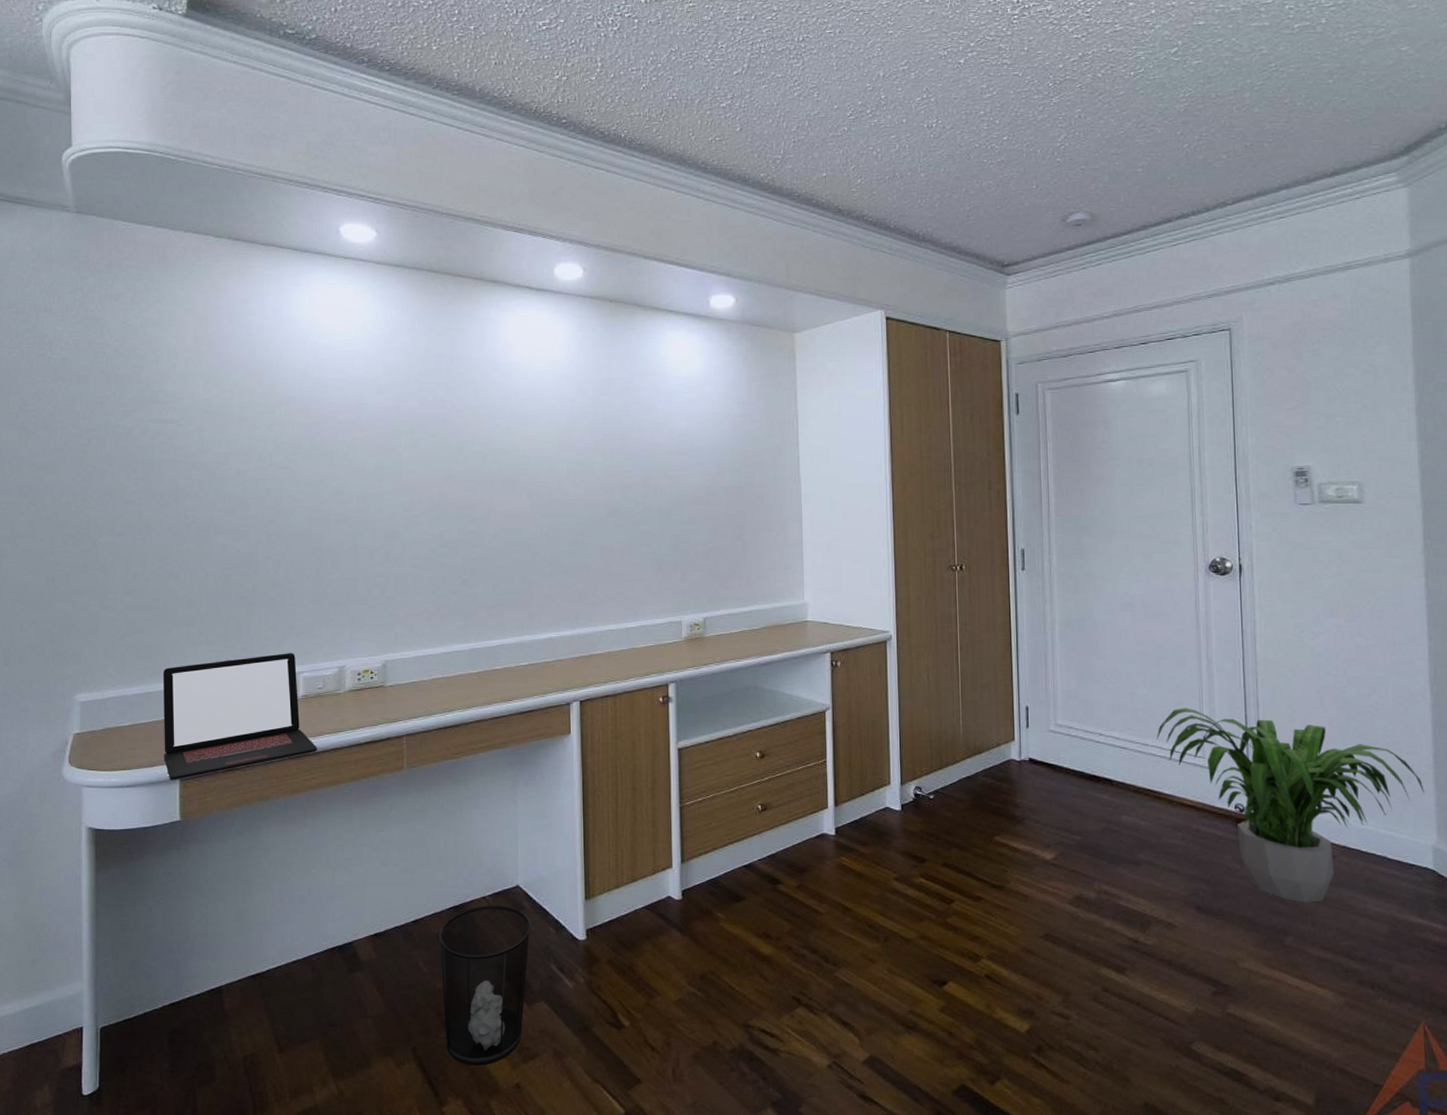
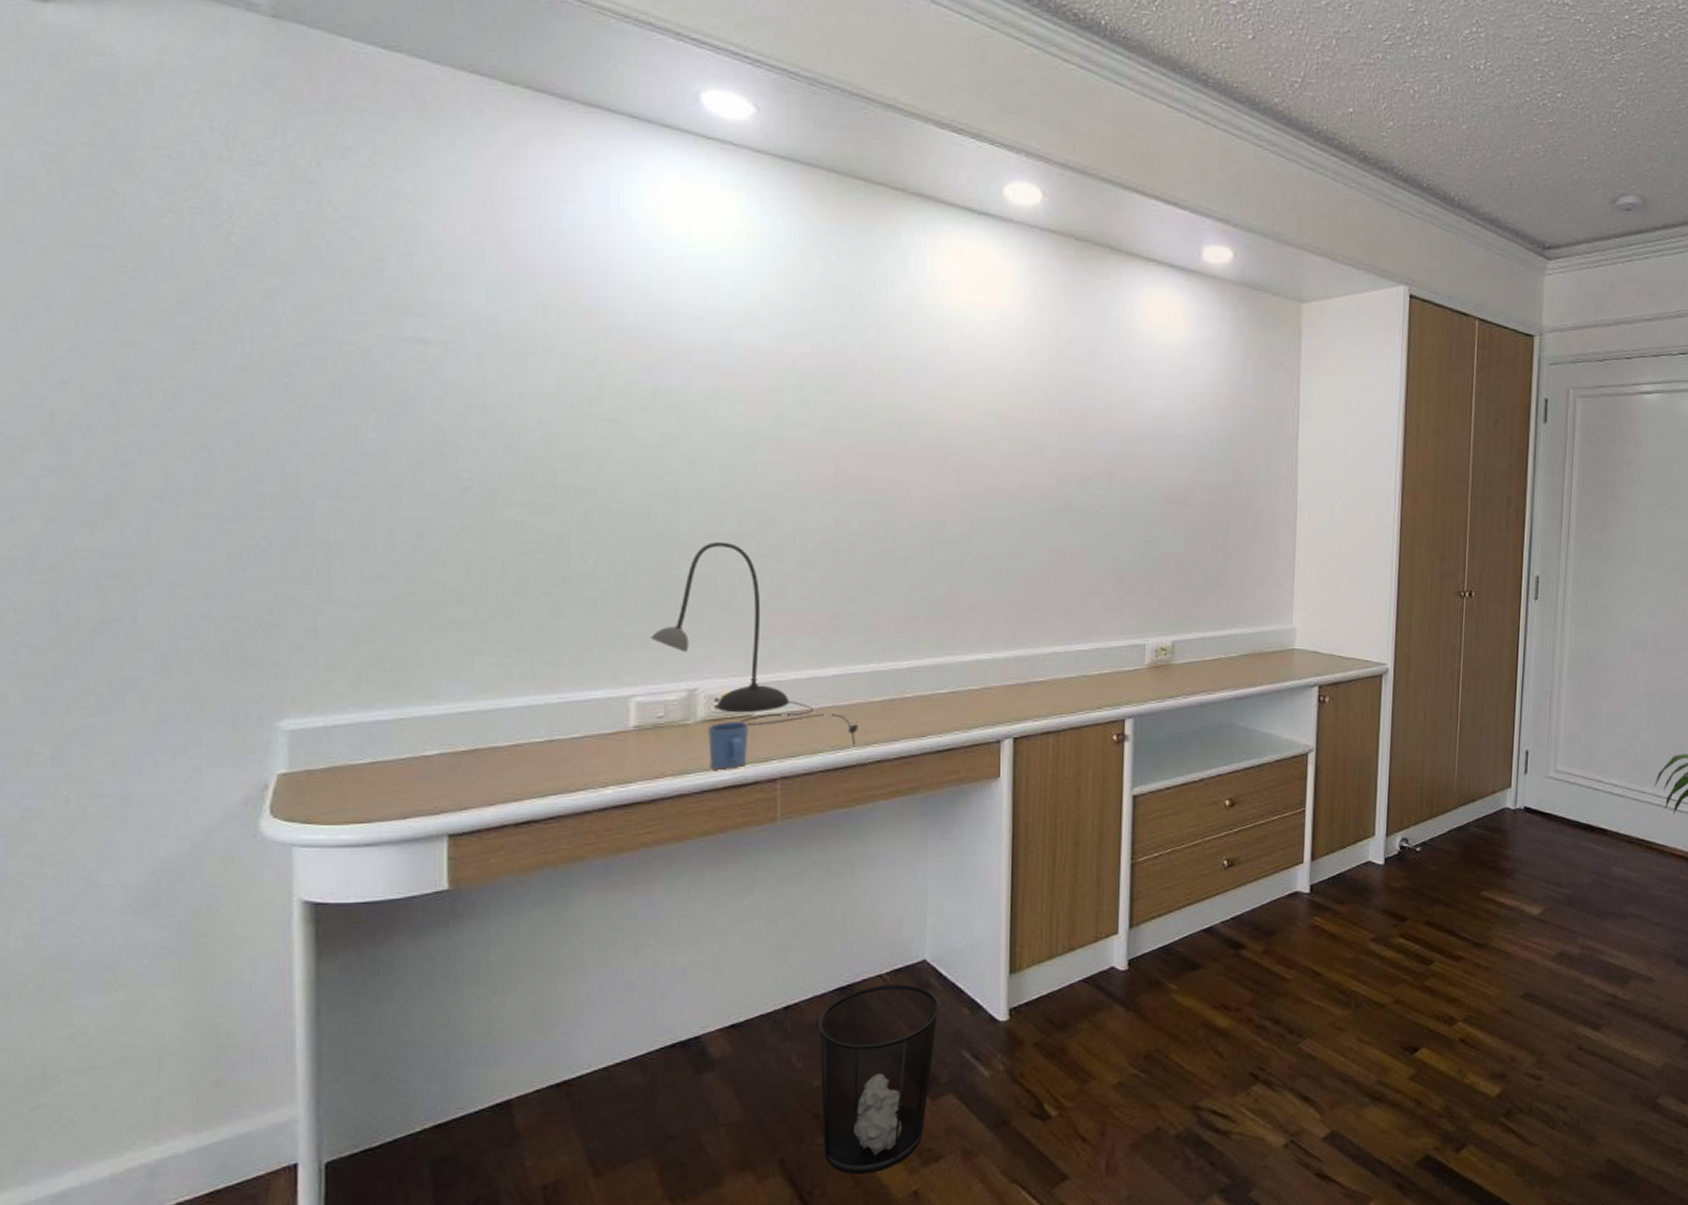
laptop: present [163,653,318,780] -> none [422,670,656,837]
desk lamp: none [312,552,461,709] -> present [650,541,858,746]
mug: none [354,691,382,730] -> present [708,722,749,771]

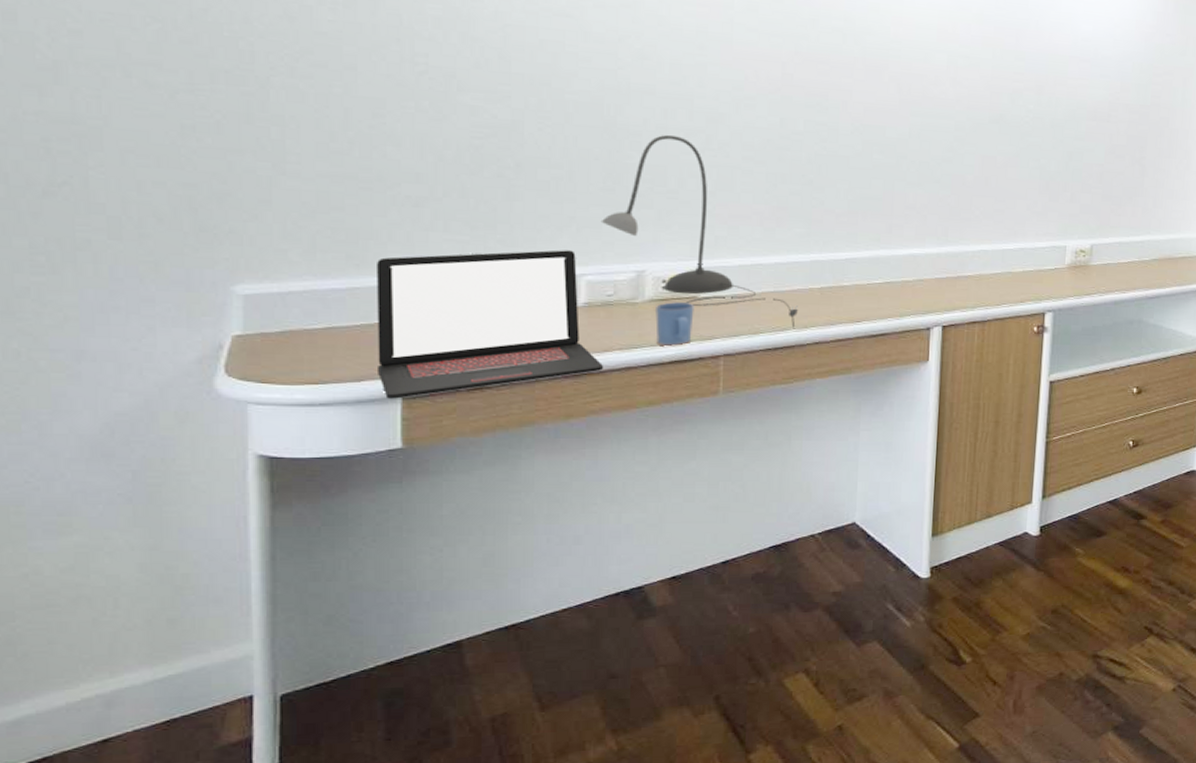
laptop: none [422,670,656,837] -> present [377,250,604,399]
waste bin: present [818,984,940,1175] -> none [754,543,868,711]

